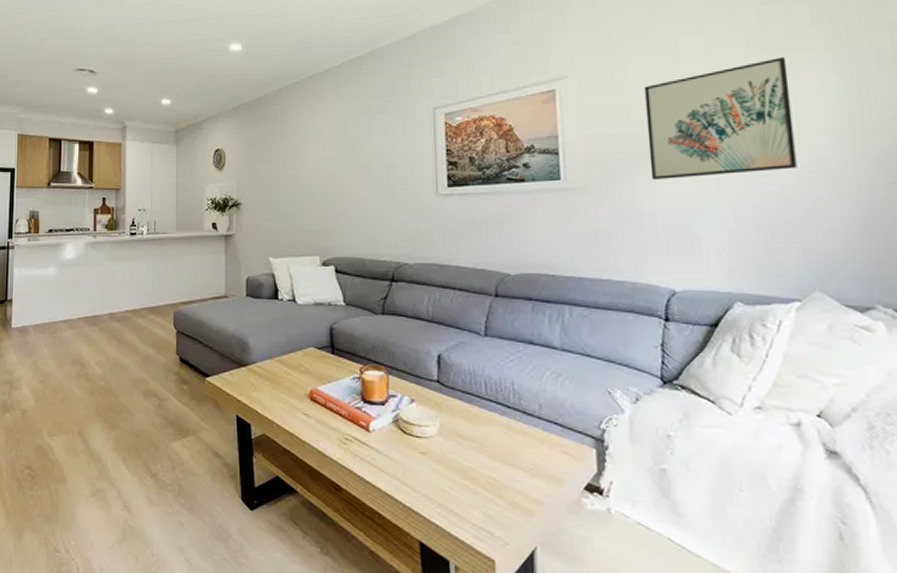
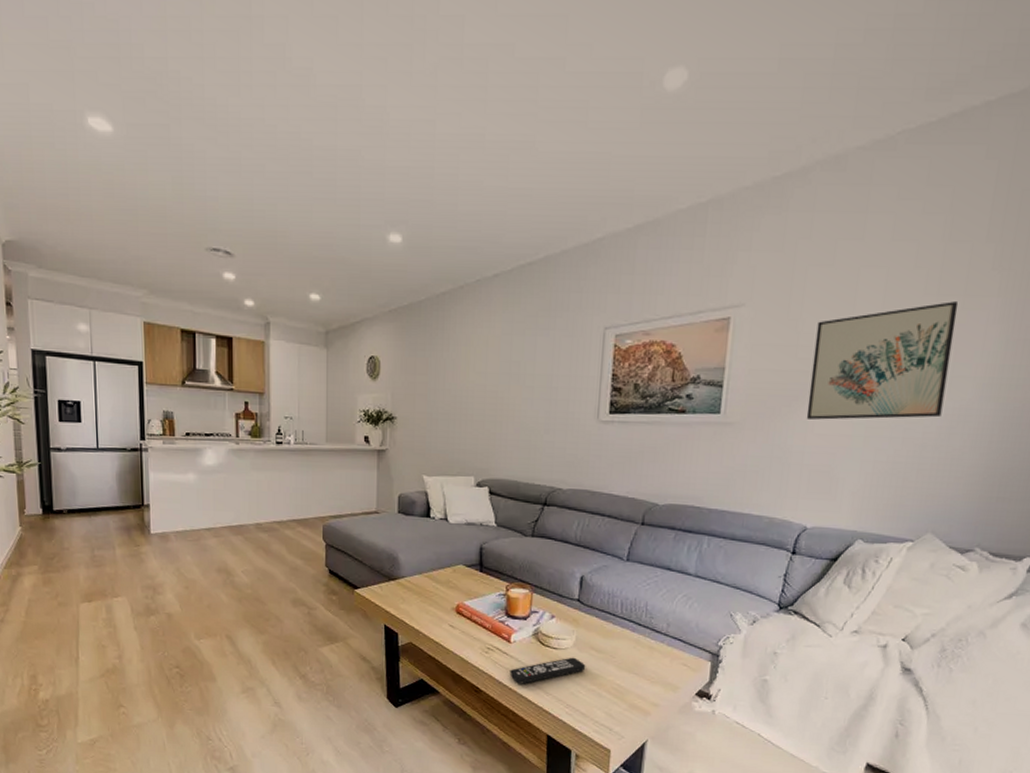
remote control: none [371,446,455,480] -> present [510,657,586,684]

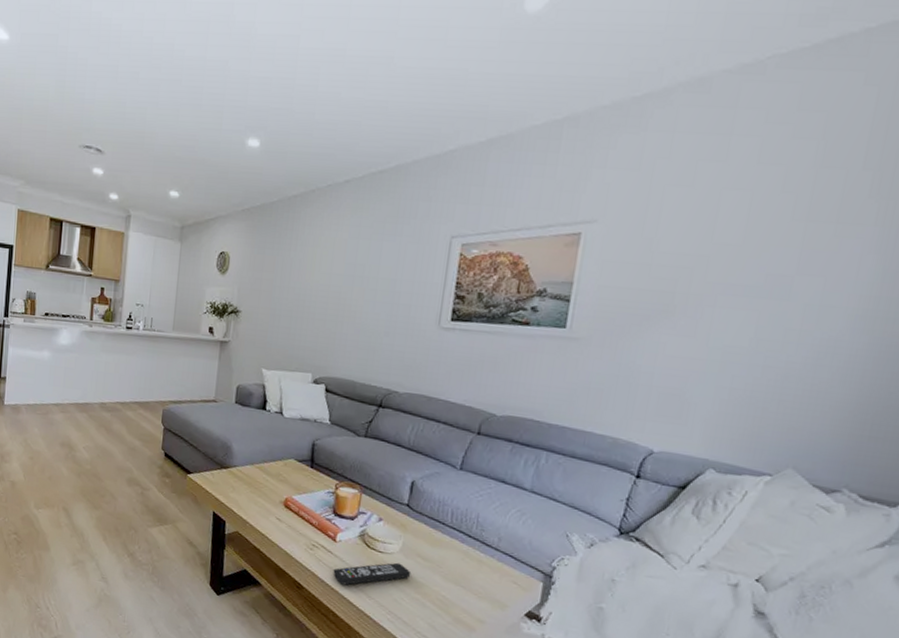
wall art: present [806,301,959,420] -> none [657,228,830,347]

